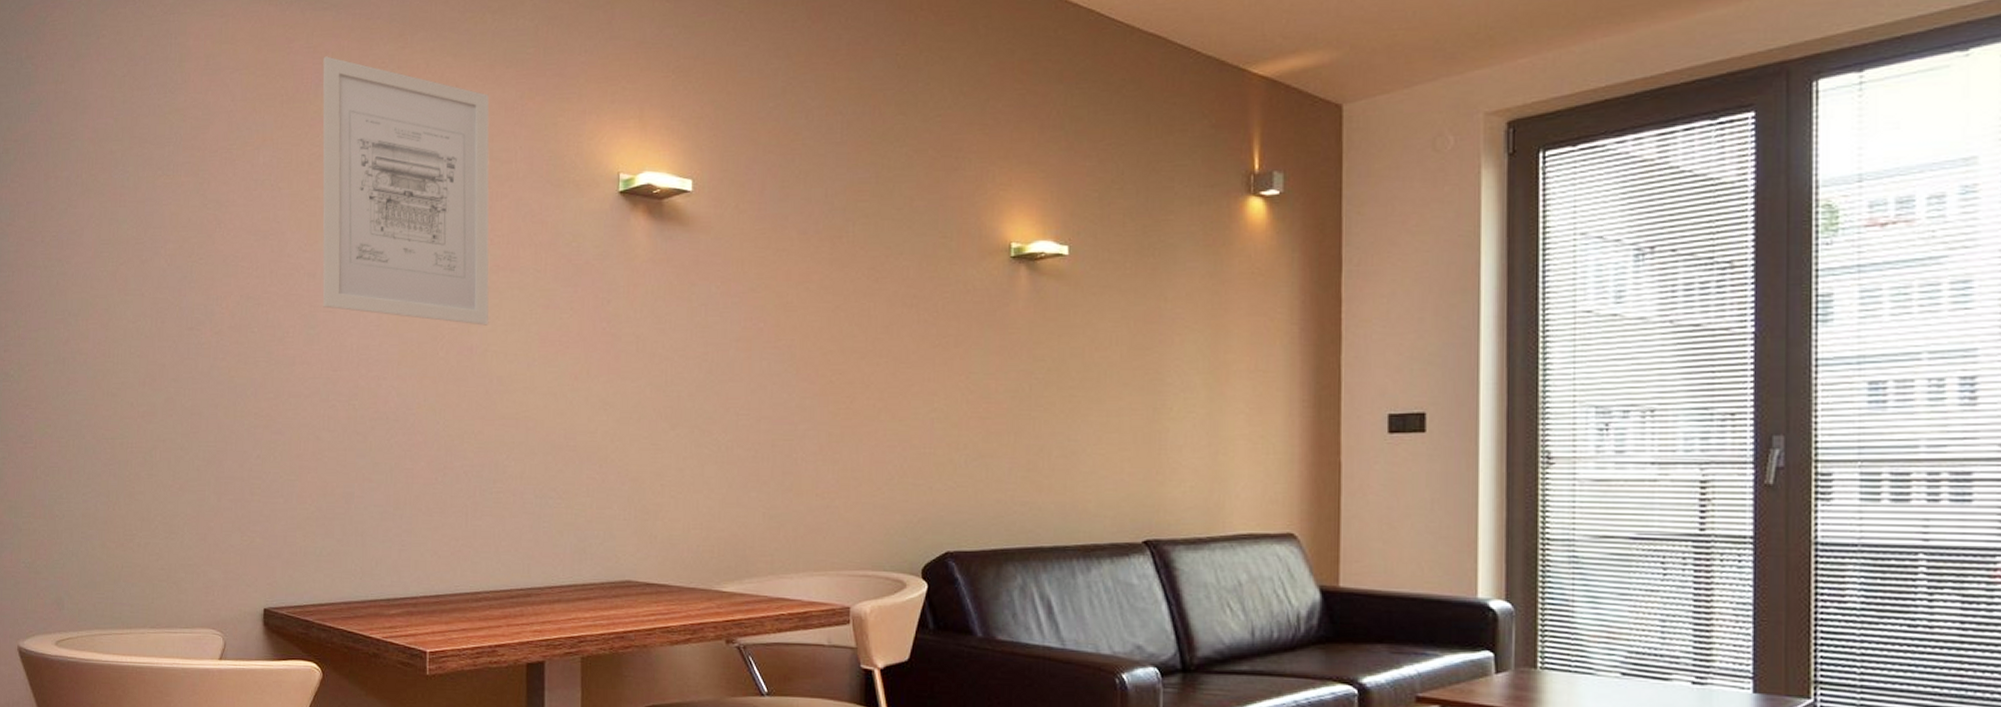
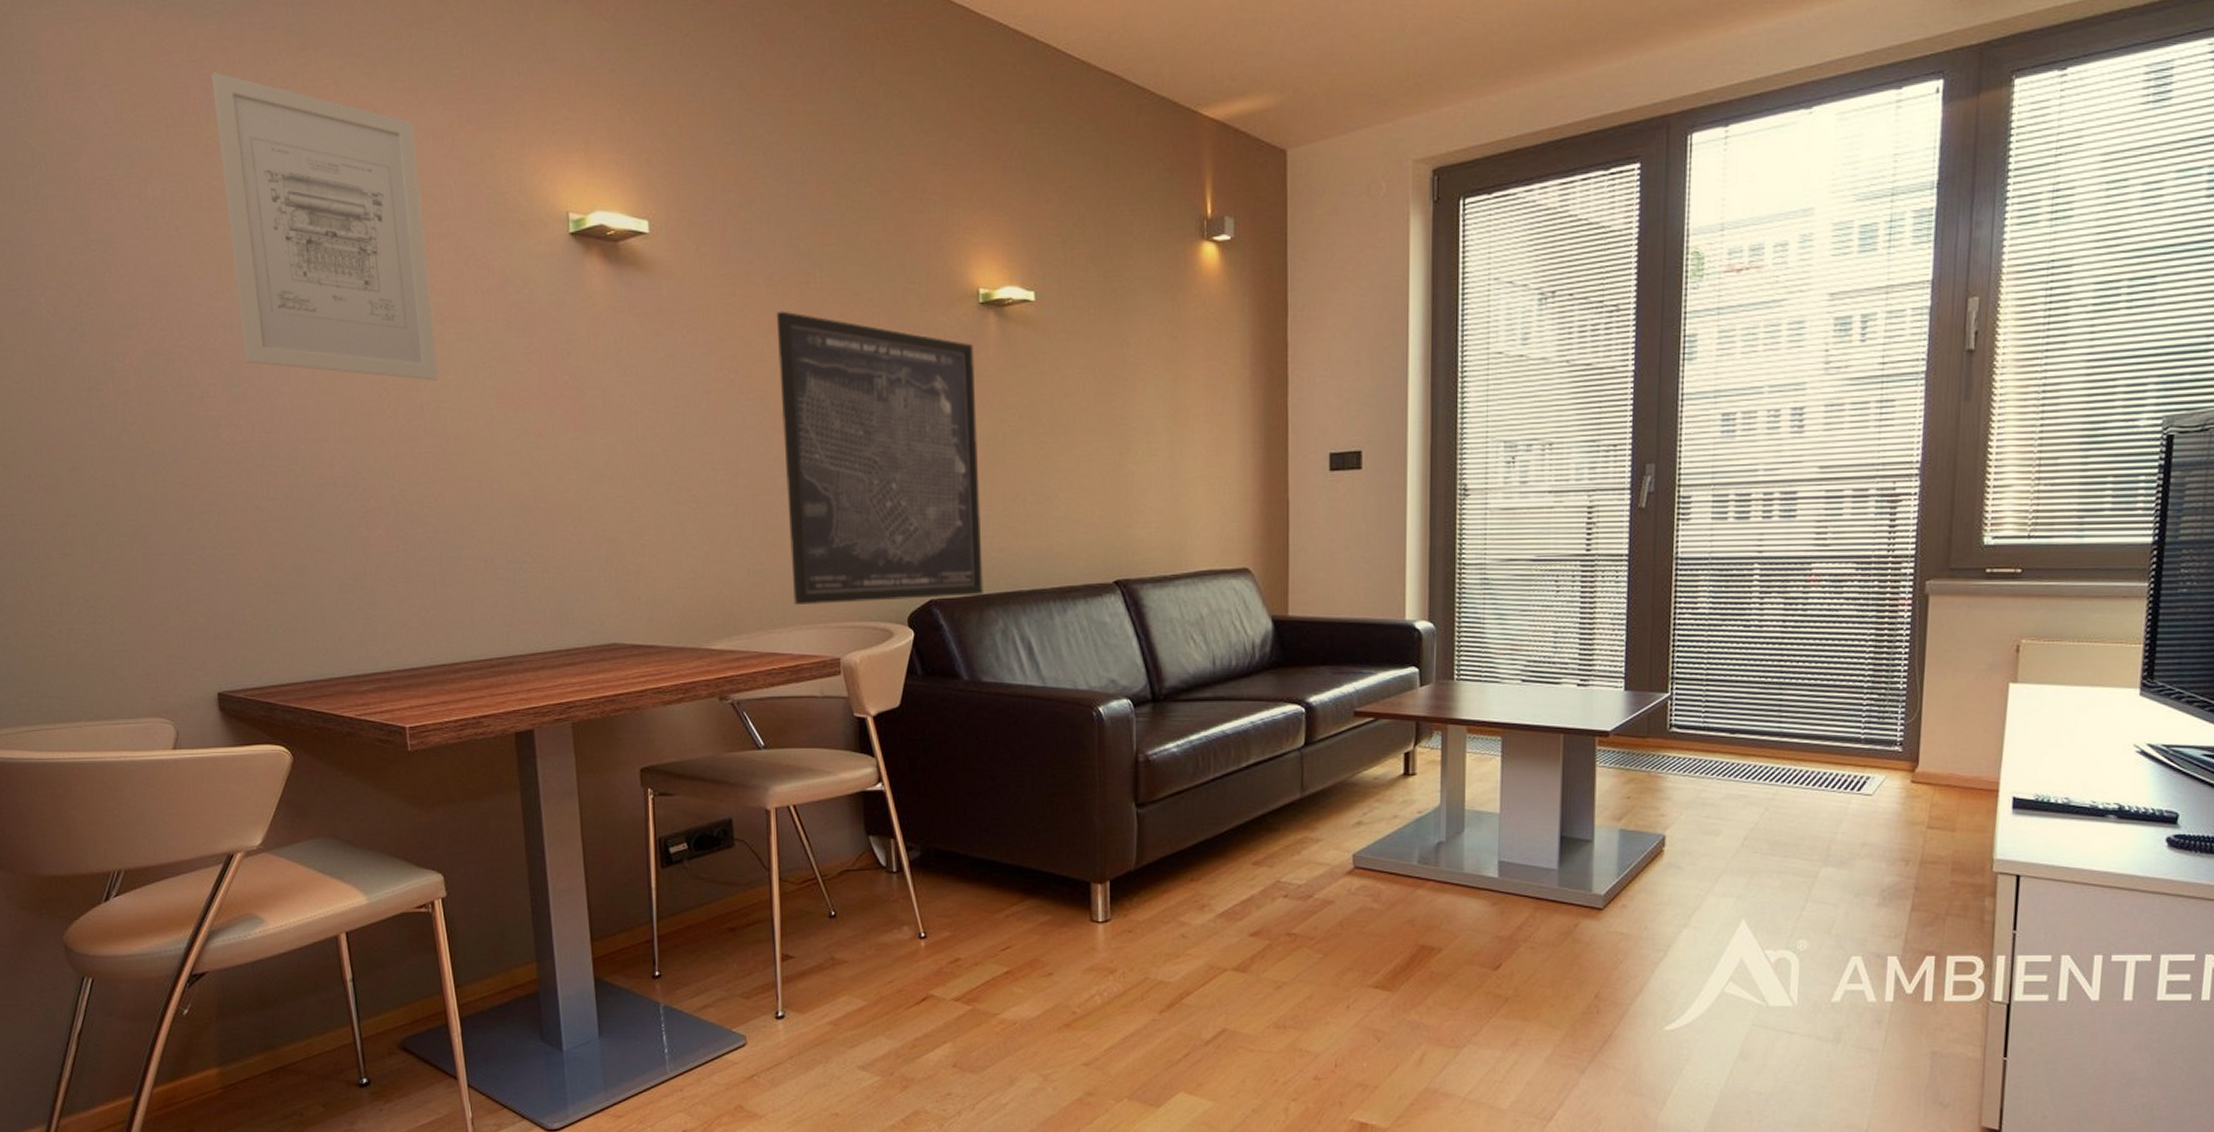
wall art: none [806,263,1004,552] -> present [776,311,985,606]

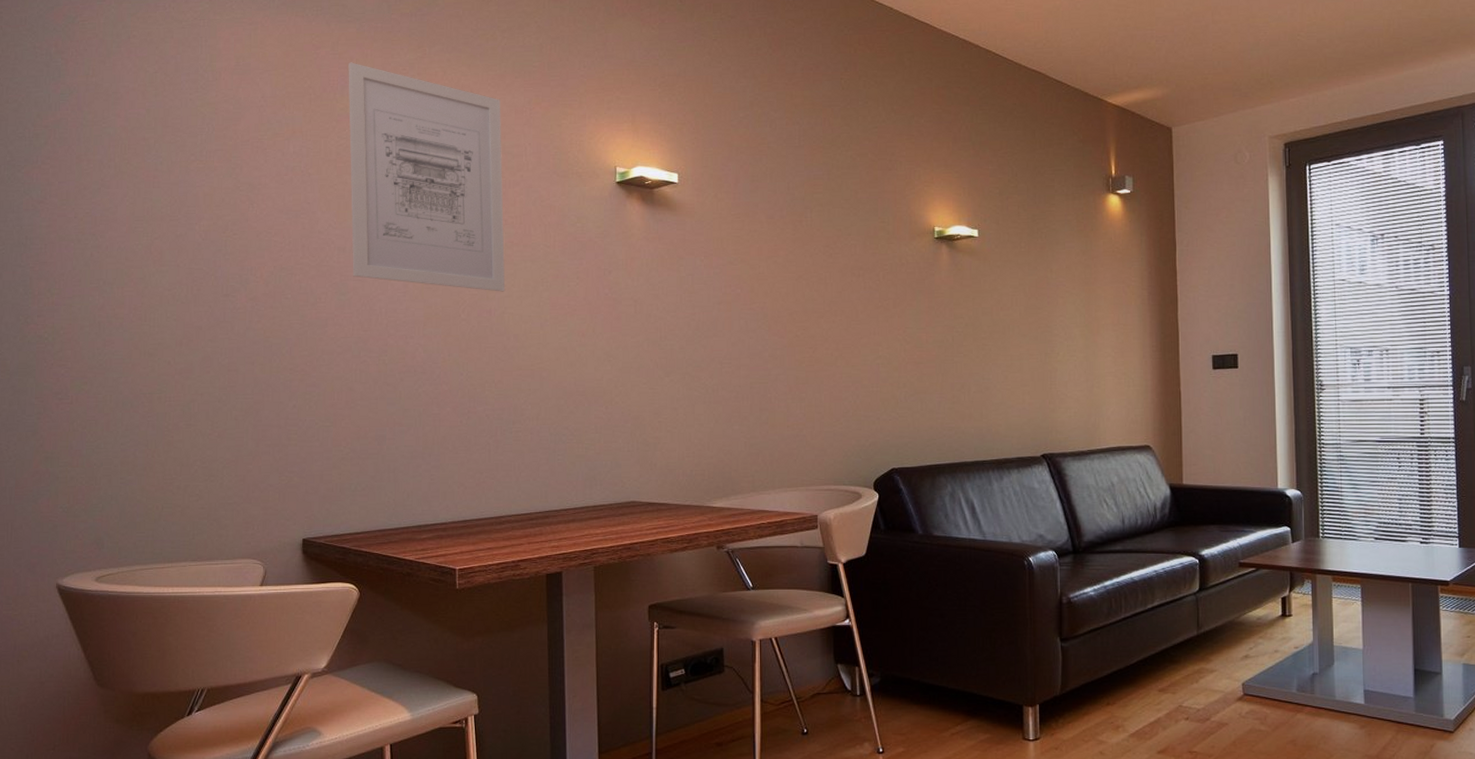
wall art: present [776,311,985,606] -> none [775,242,936,472]

